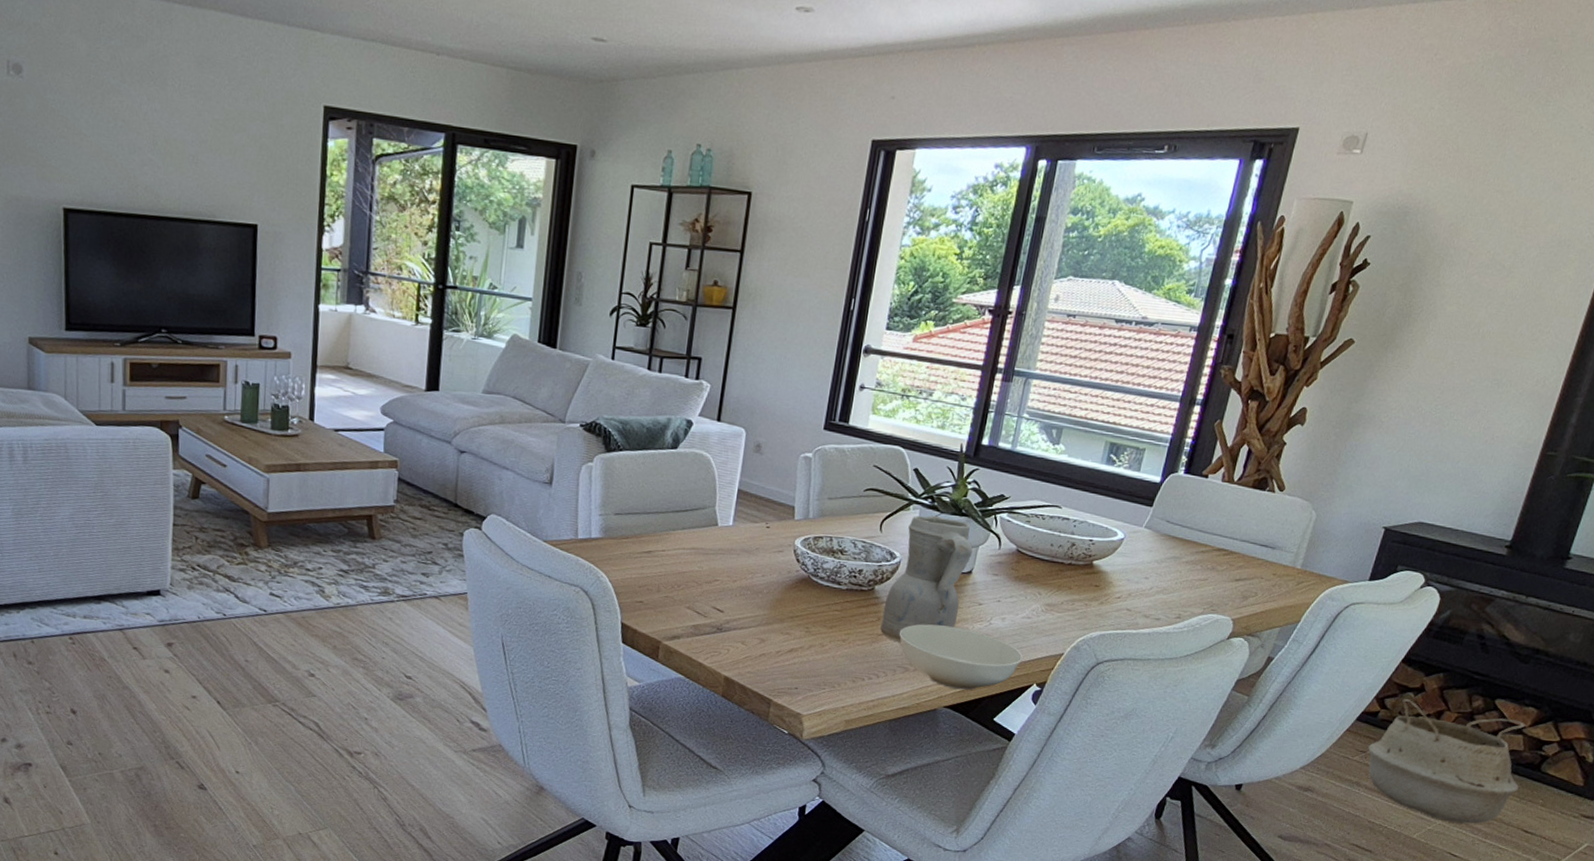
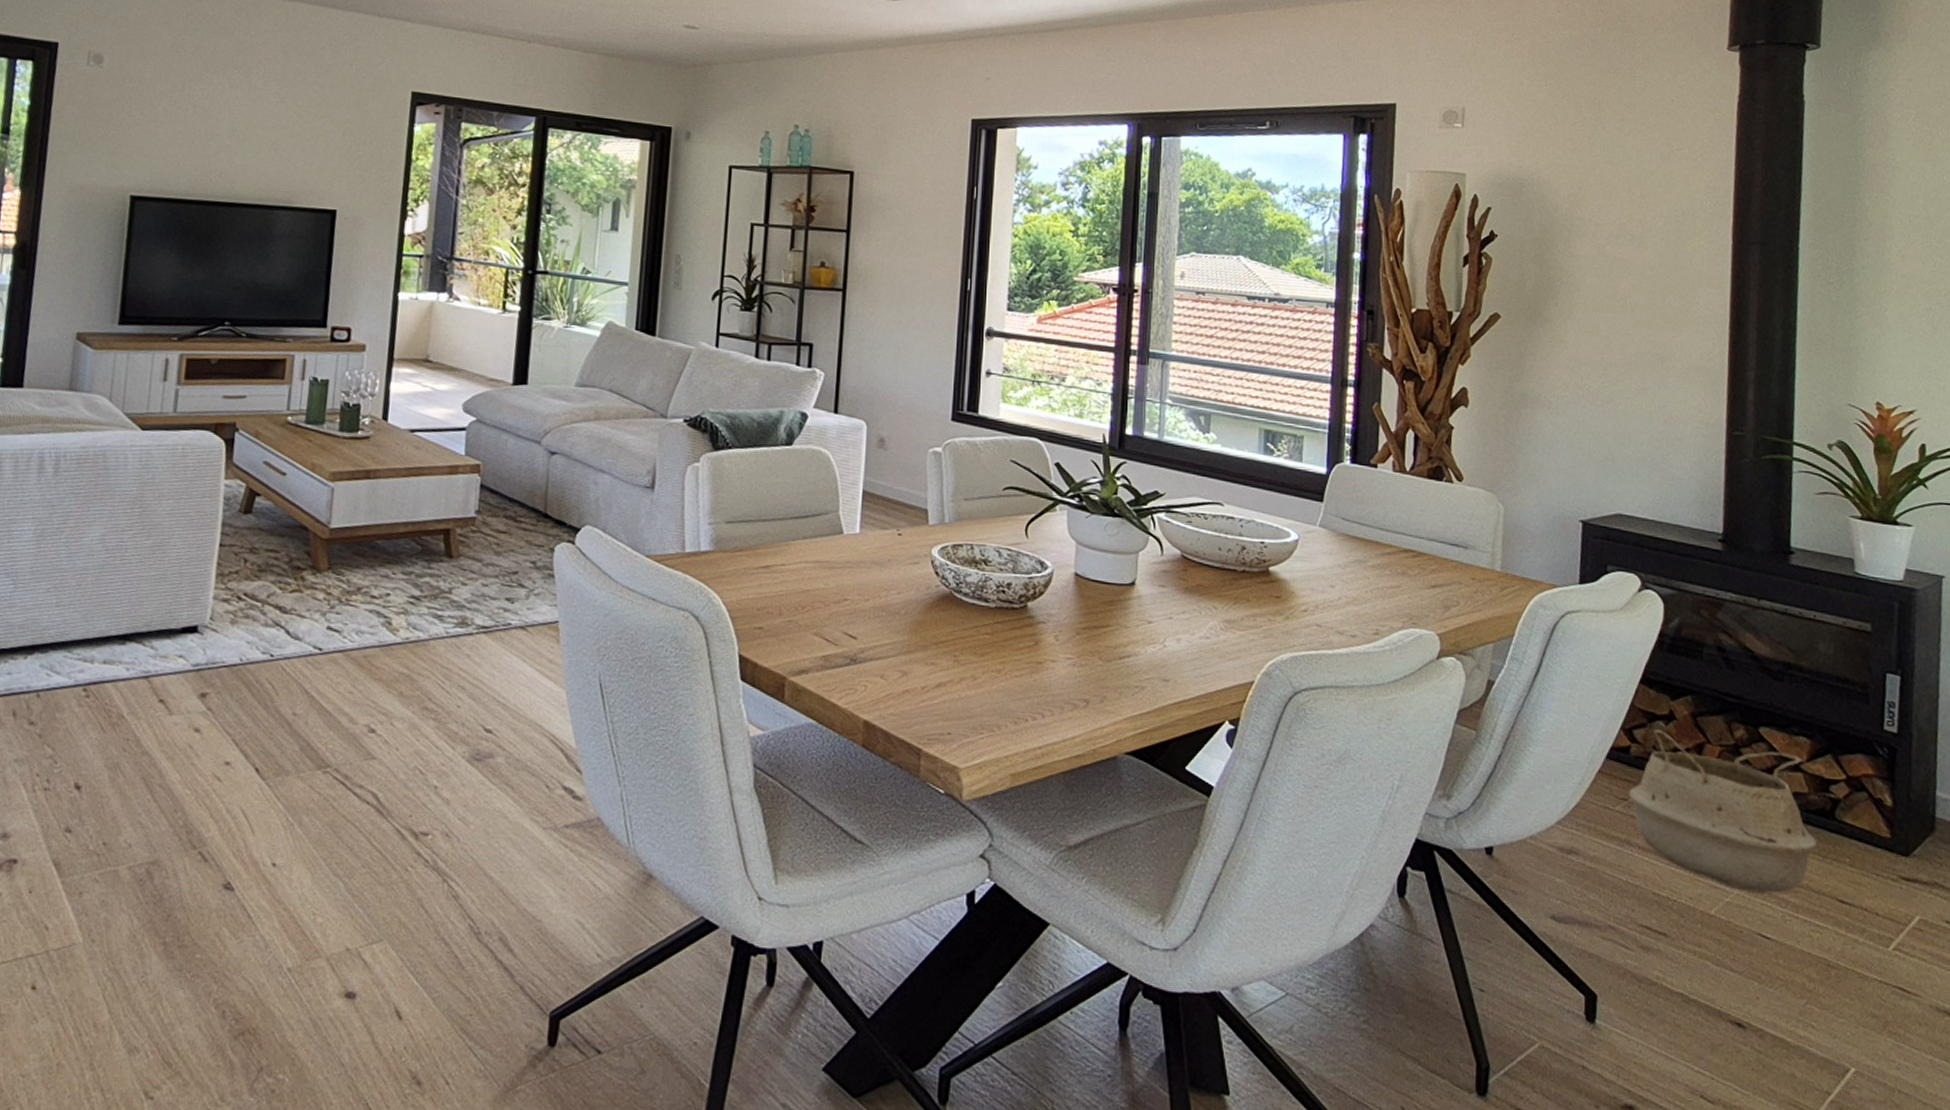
ceramic pitcher: present [880,515,973,644] -> none [1039,516,1132,674]
bowl: present [898,624,1024,691] -> none [1061,648,1209,732]

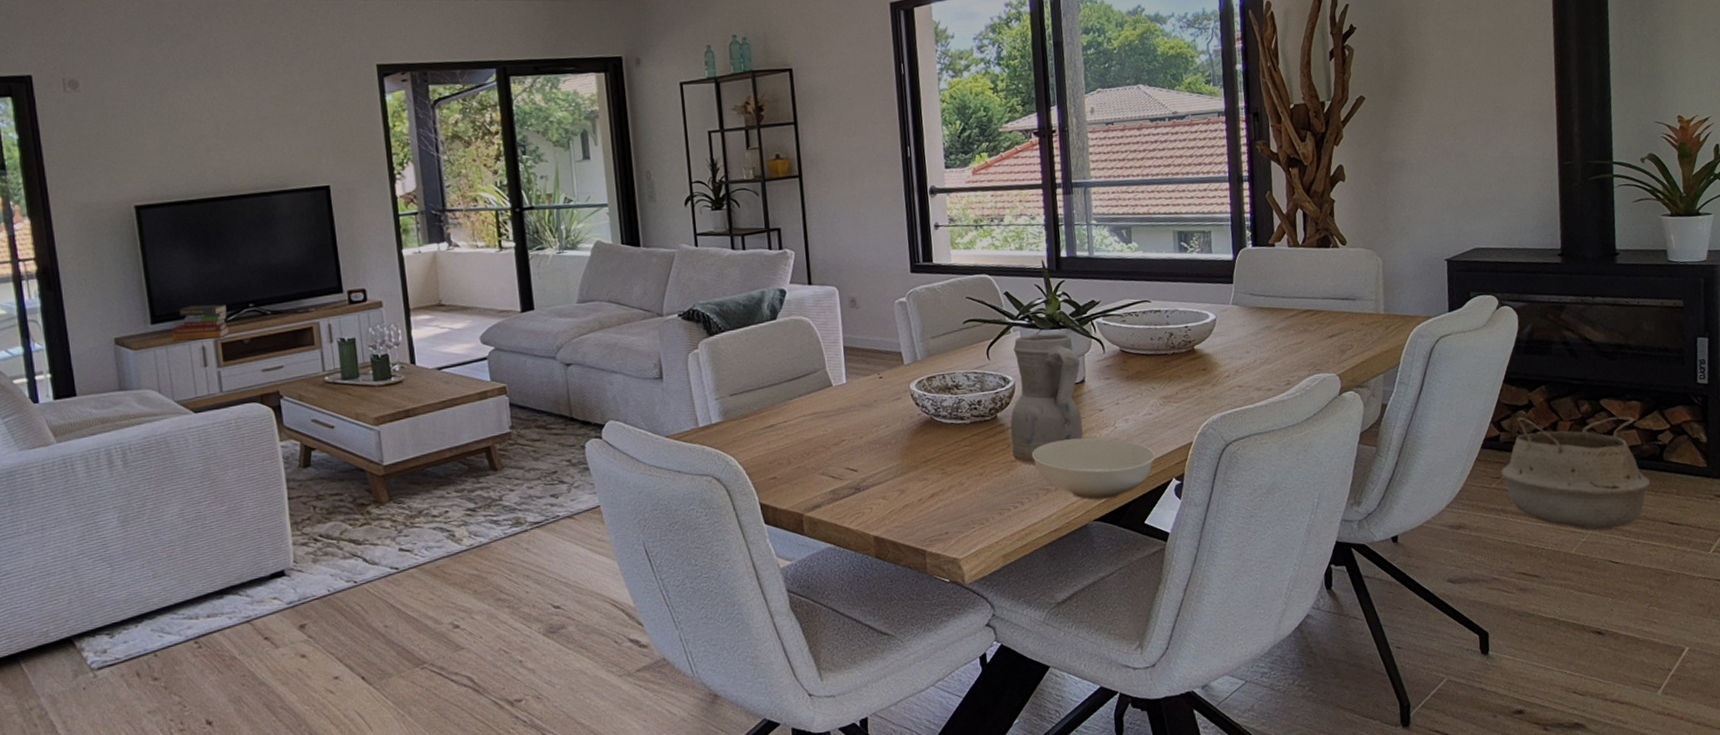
books: none [137,312,201,354] -> present [172,304,230,341]
ceramic pitcher: none [1039,516,1132,674] -> present [1010,333,1083,466]
bowl: none [1061,648,1209,732] -> present [1031,437,1157,501]

